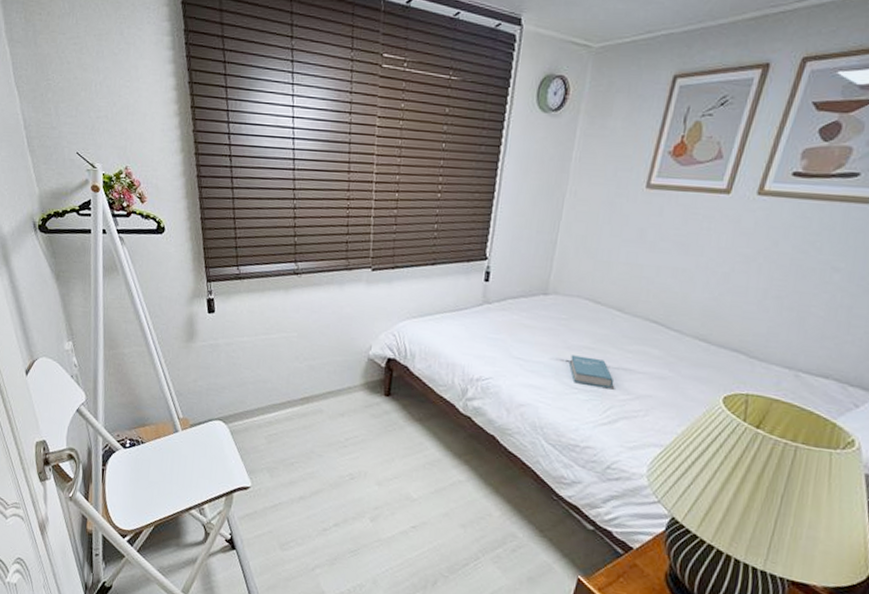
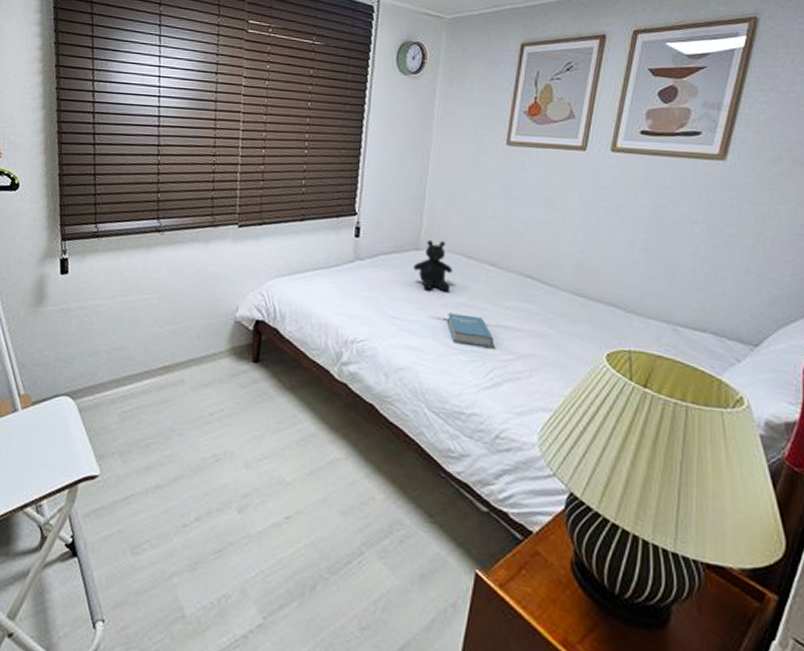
teddy bear: none [540,284,579,336] -> present [413,239,453,292]

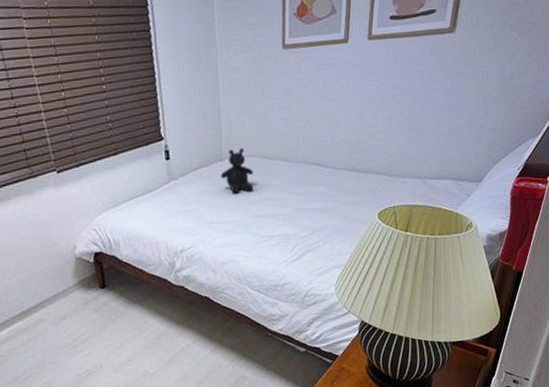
book: present [447,313,495,349] -> none [255,206,294,232]

